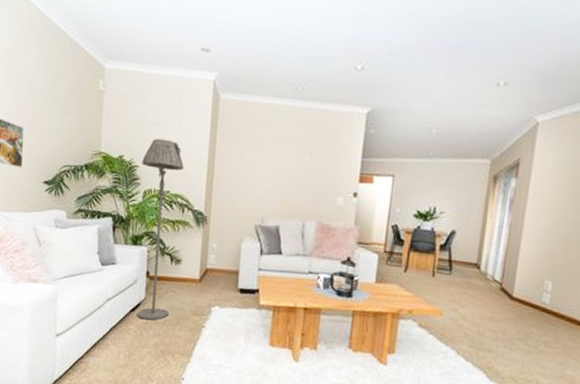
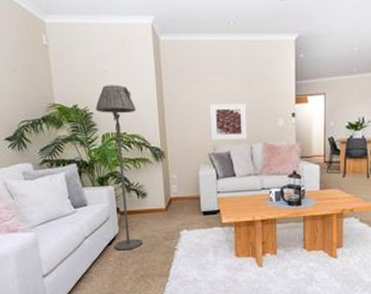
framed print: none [260,171,304,216] -> present [209,102,248,140]

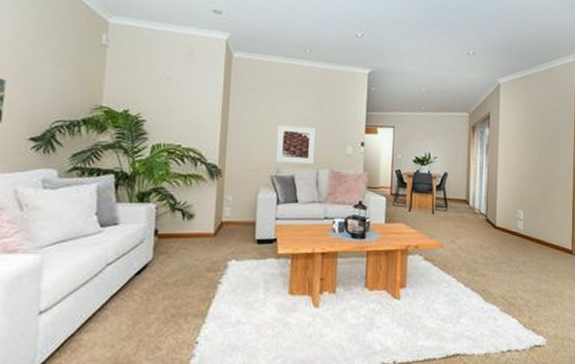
floor lamp: present [95,84,143,251] -> none [143,93,196,282]

